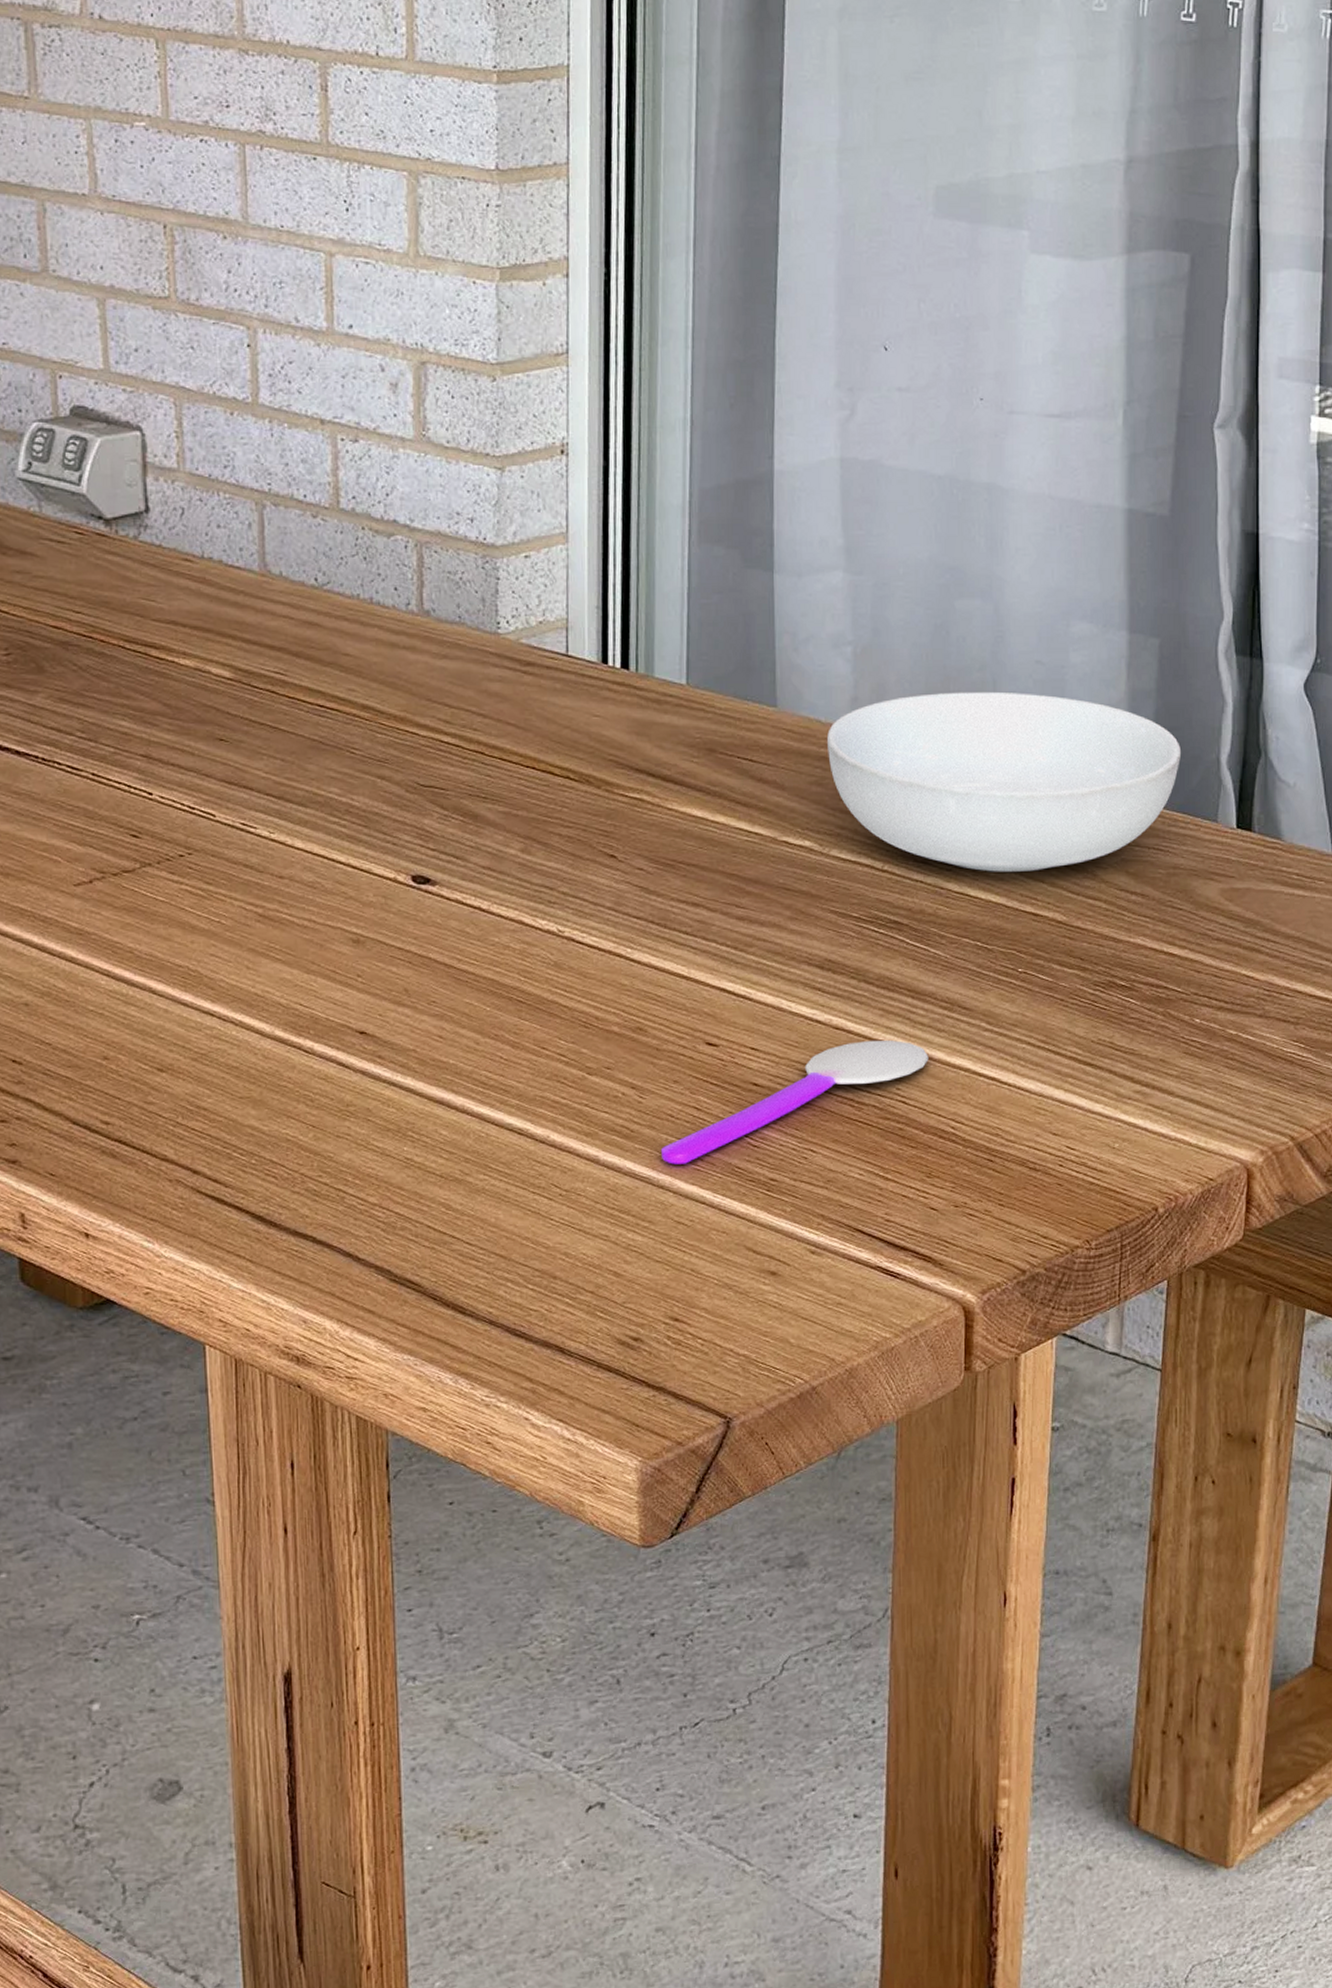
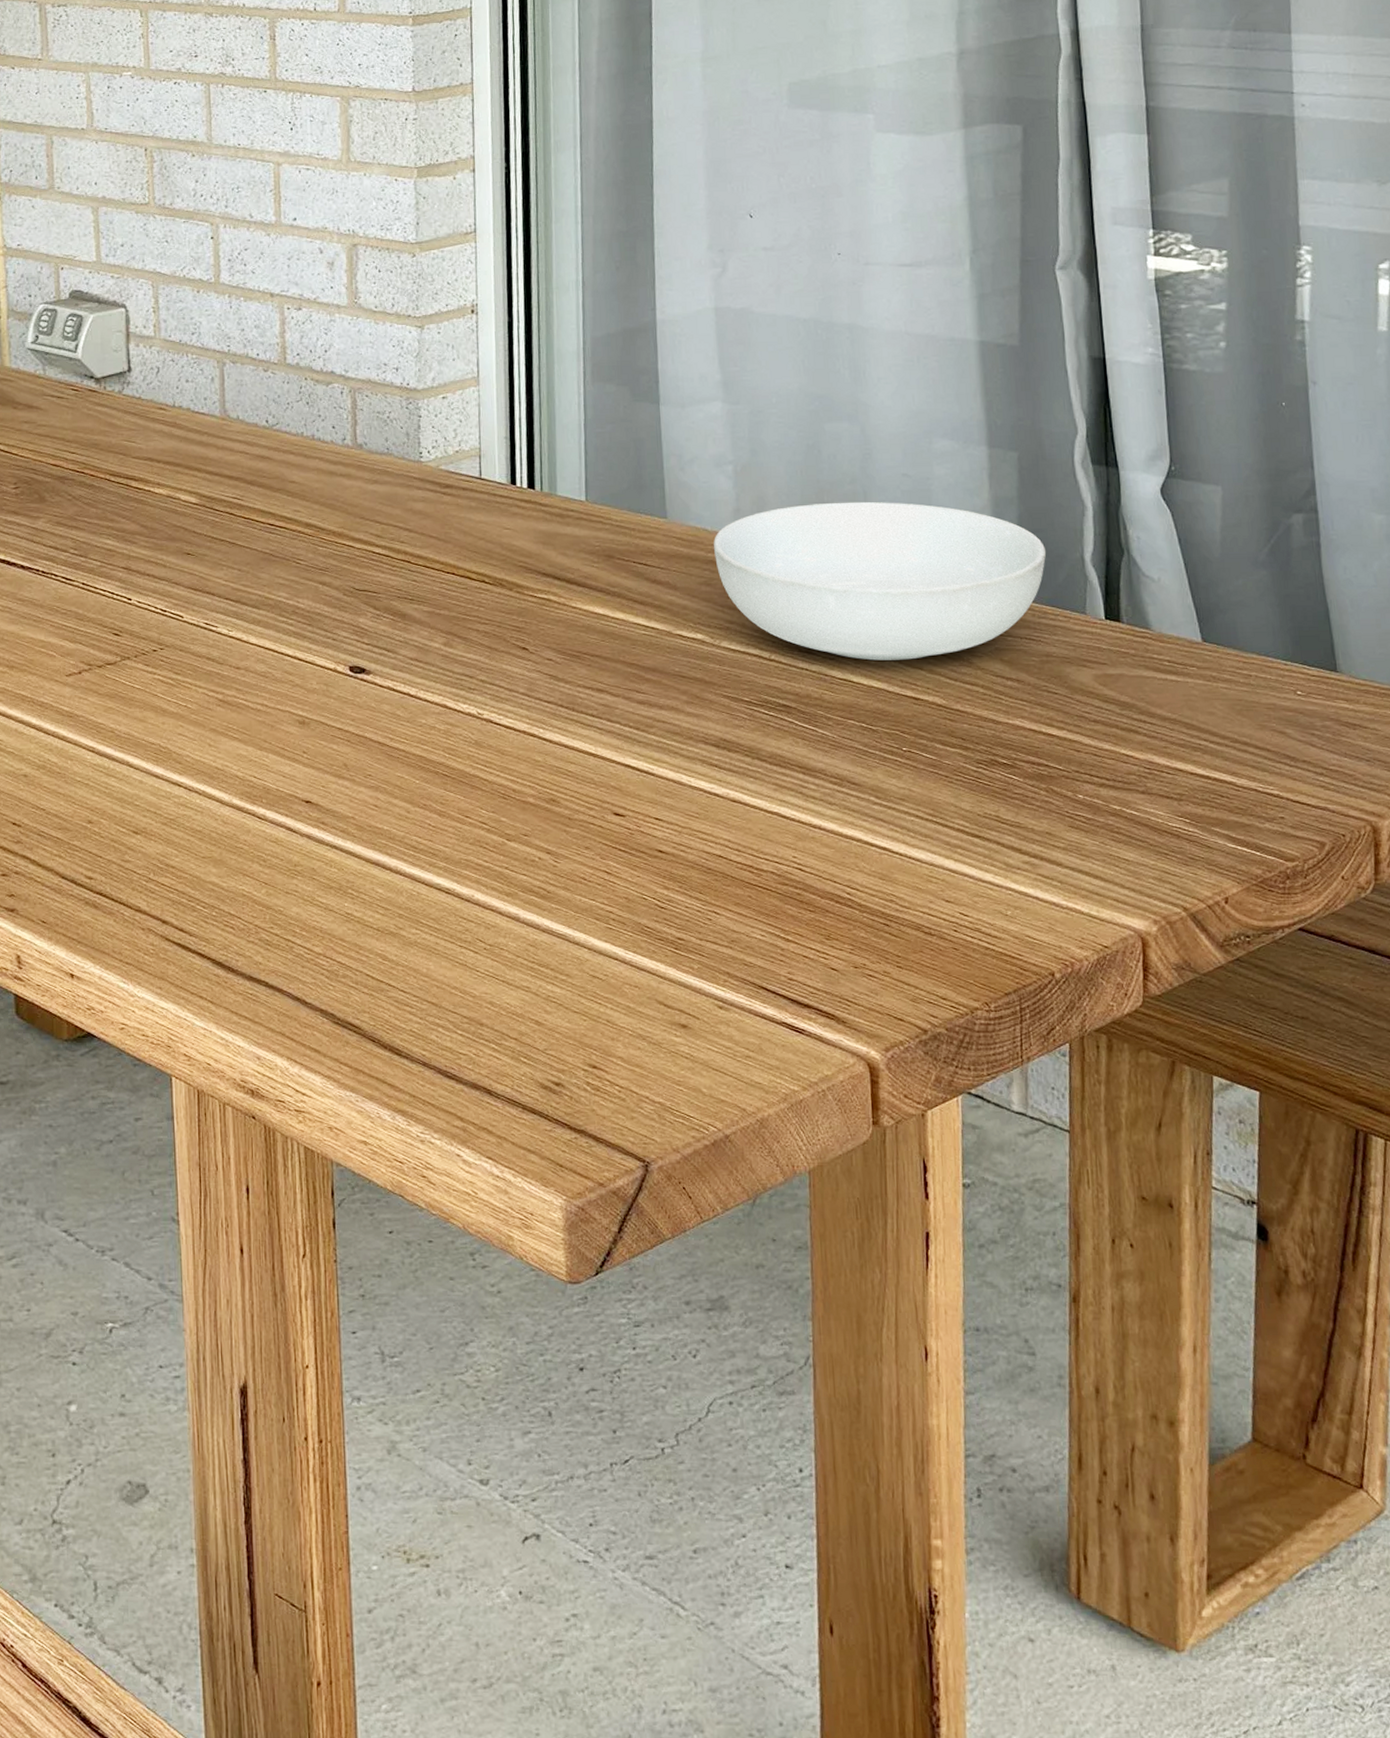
spoon: present [660,1040,929,1164] -> none [575,813,822,923]

